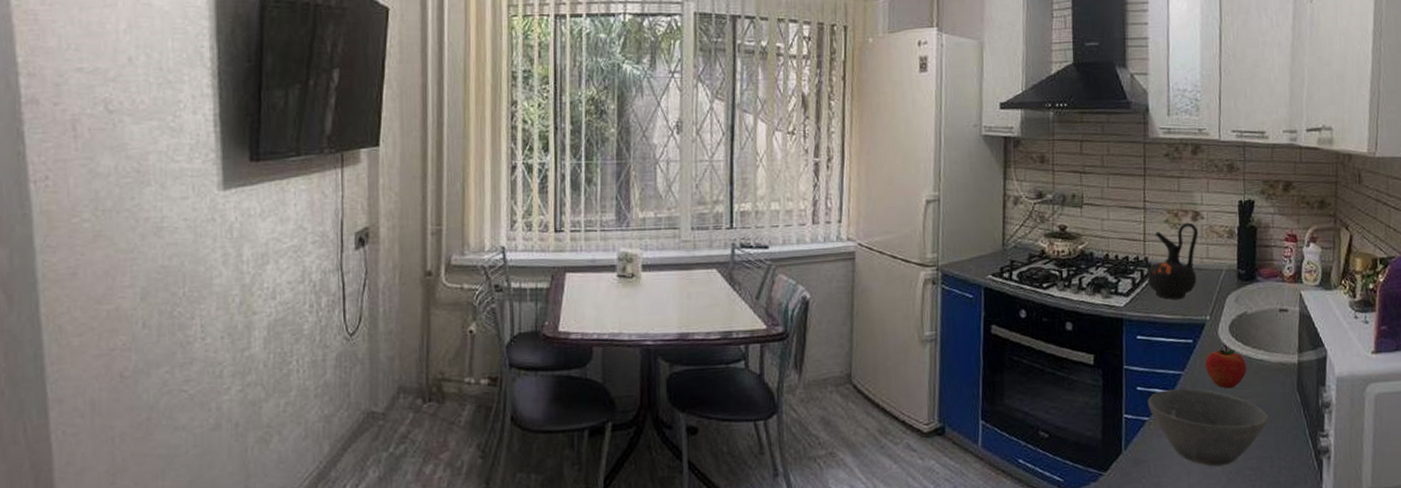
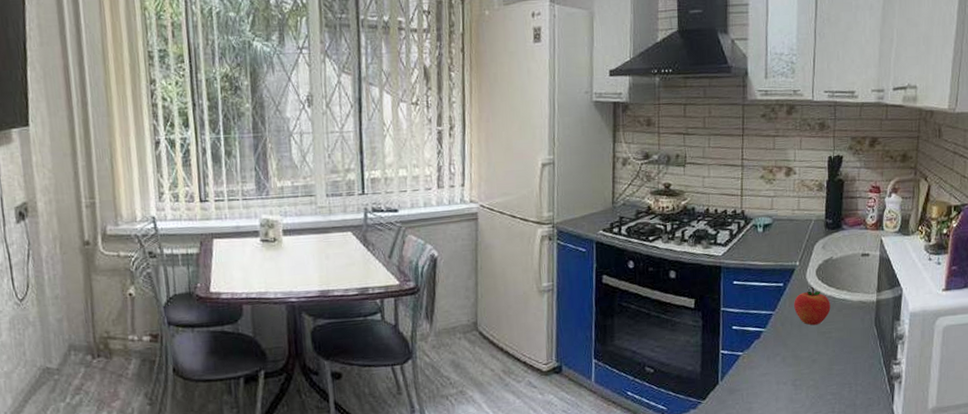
ceramic jug: present [1147,222,1198,299] -> none [743,177,790,248]
bowl: present [1148,388,1268,467] -> none [742,326,848,393]

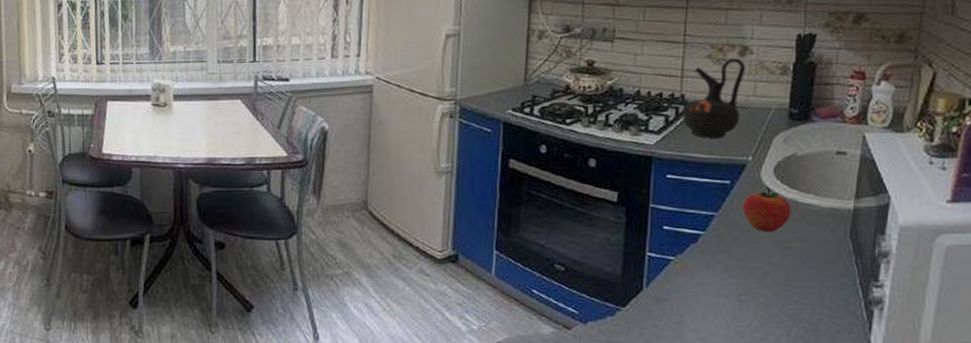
ceramic jug: none [743,177,790,248] -> present [682,57,745,138]

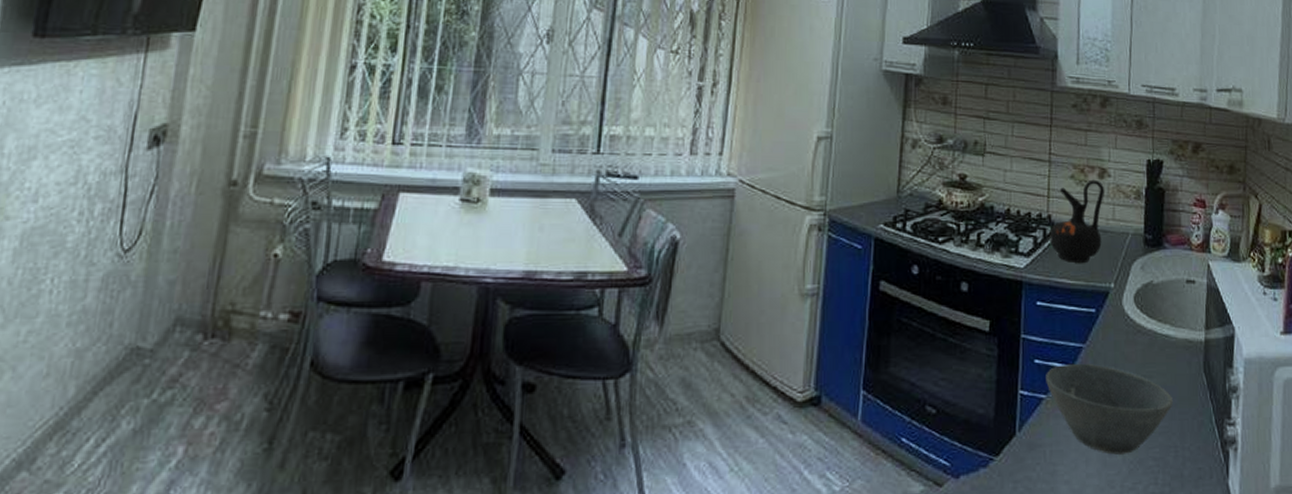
bowl: none [675,229,812,310] -> present [1046,363,1173,455]
apple: present [743,187,791,232] -> none [1108,317,1151,366]

